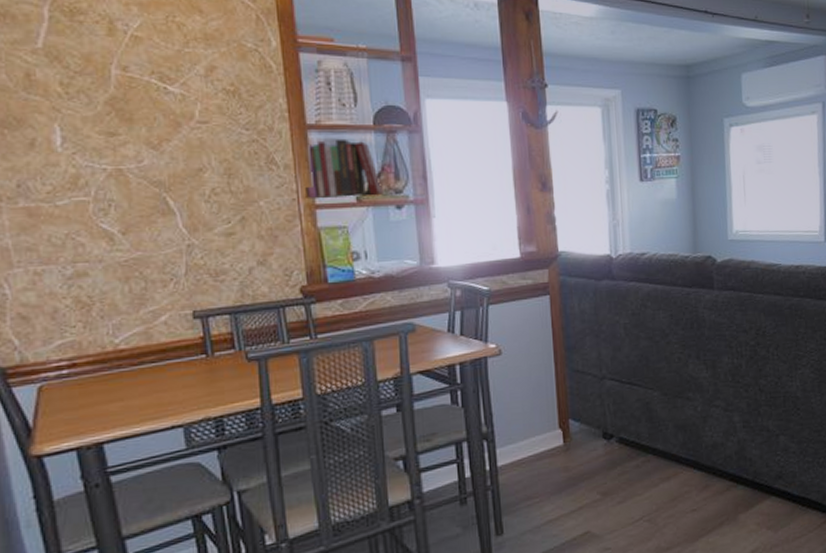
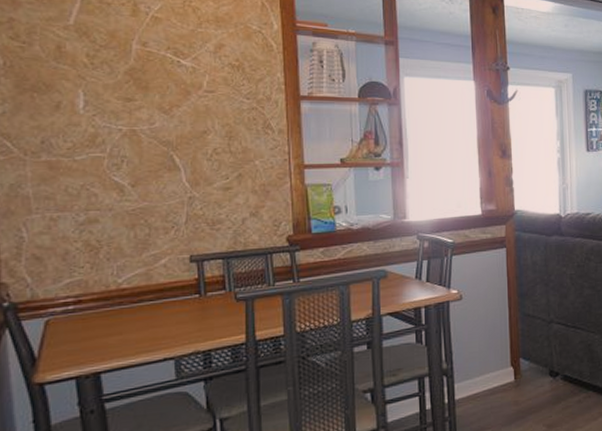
books: present [304,138,383,199] -> none [295,108,364,160]

